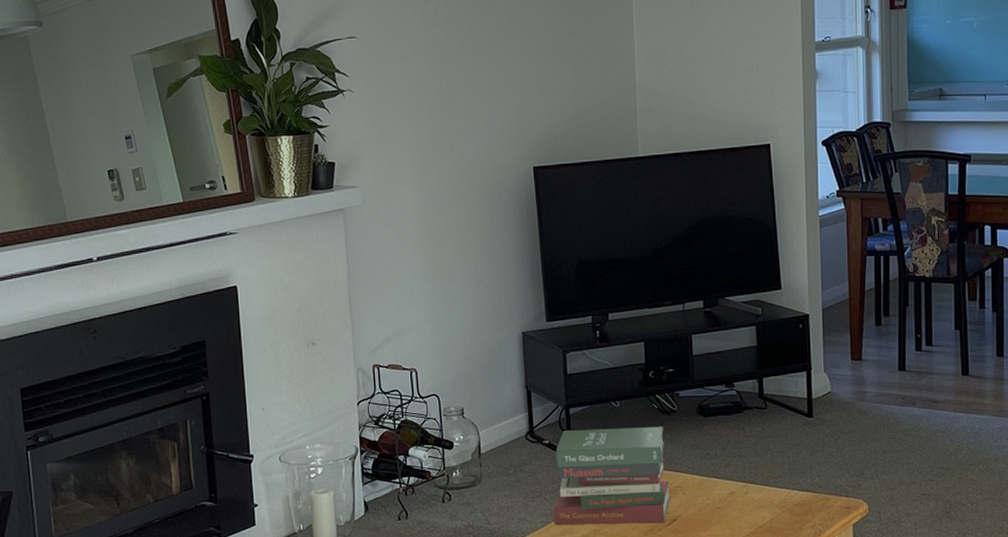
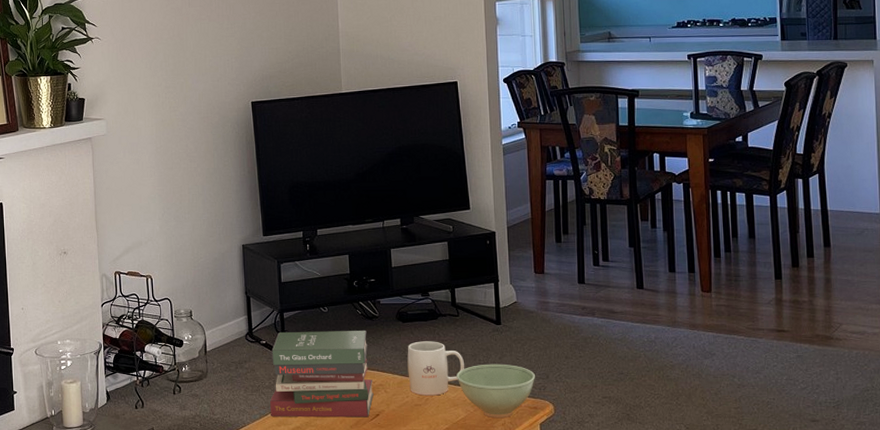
mug: none [708,437,773,497] -> present [407,341,465,396]
bowl: none [763,460,850,520] -> present [456,364,536,419]

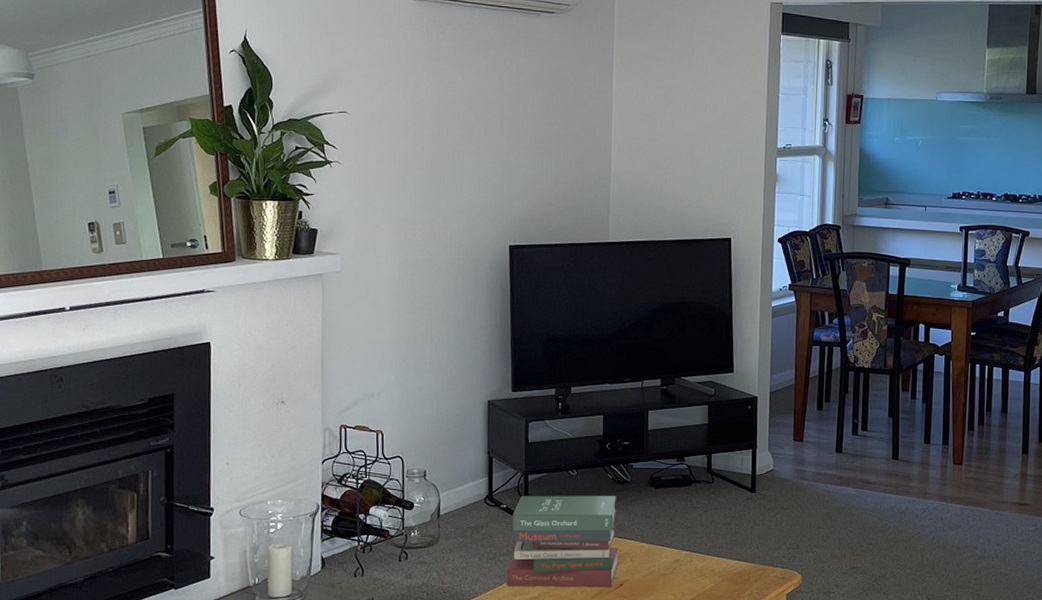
mug: present [407,341,465,396] -> none [656,508,716,565]
bowl: present [456,364,536,419] -> none [706,532,787,589]

